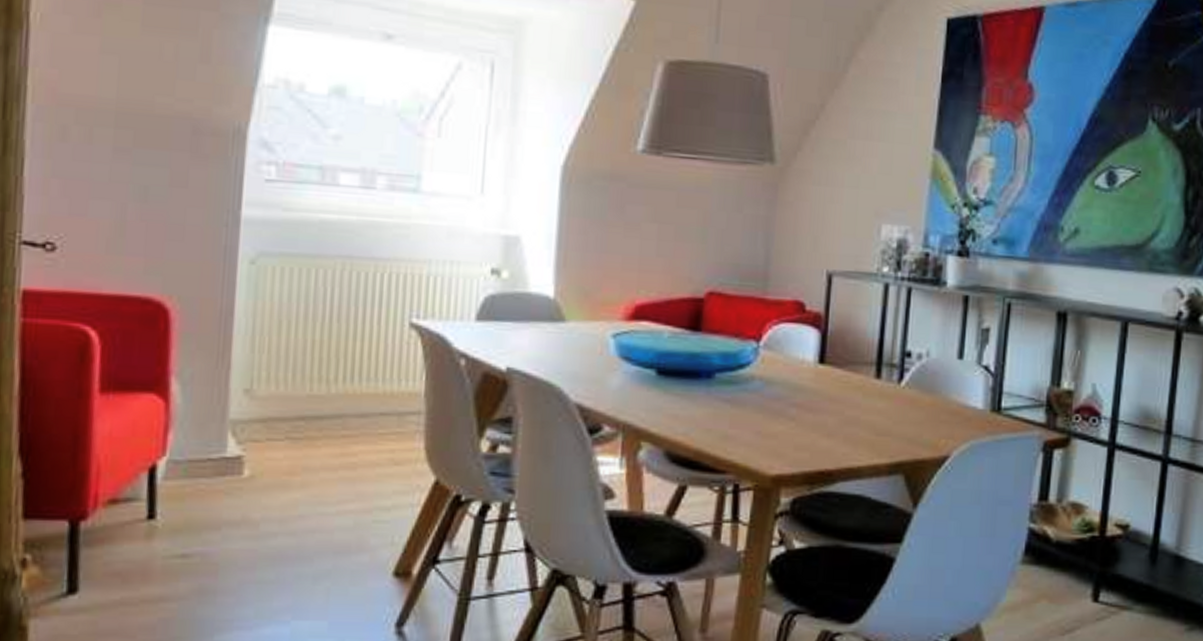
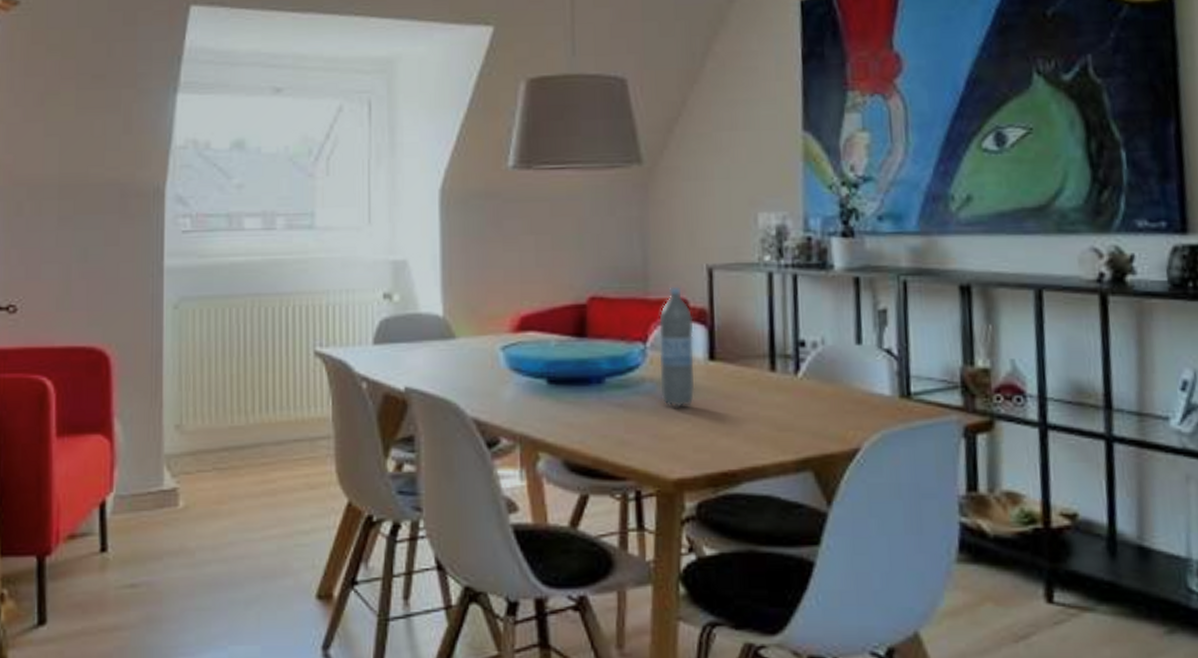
water bottle: none [768,289,808,407] -> present [659,286,695,408]

